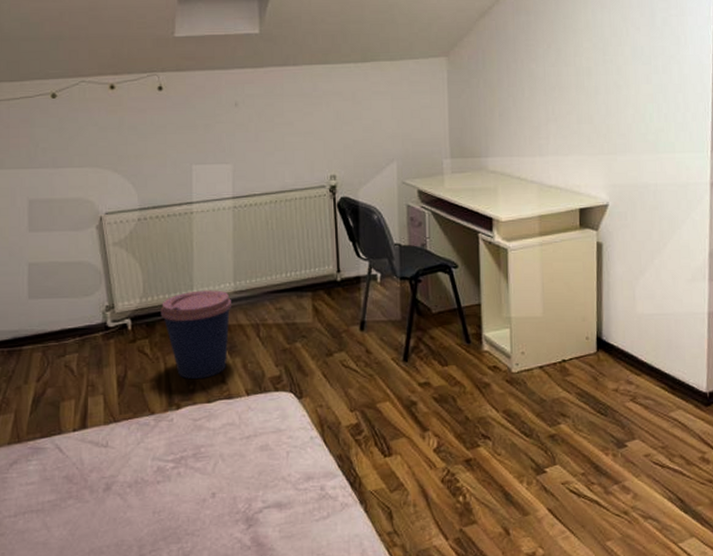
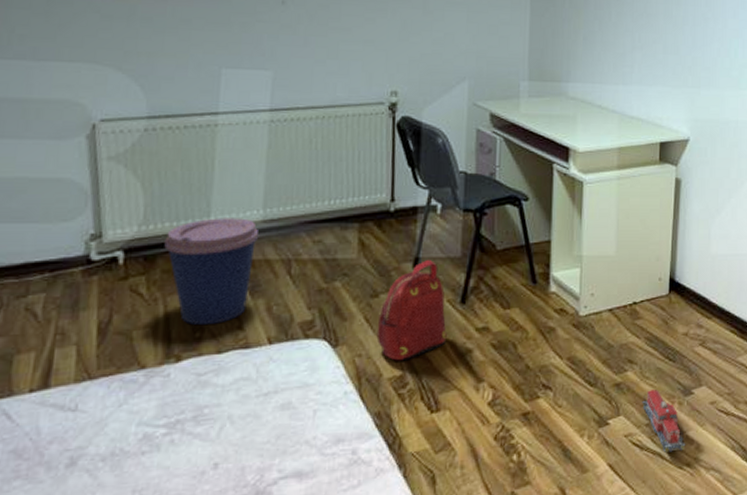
backpack: none [333,322,394,411] -> present [376,259,447,361]
toy train: none [577,442,622,500] -> present [642,390,686,453]

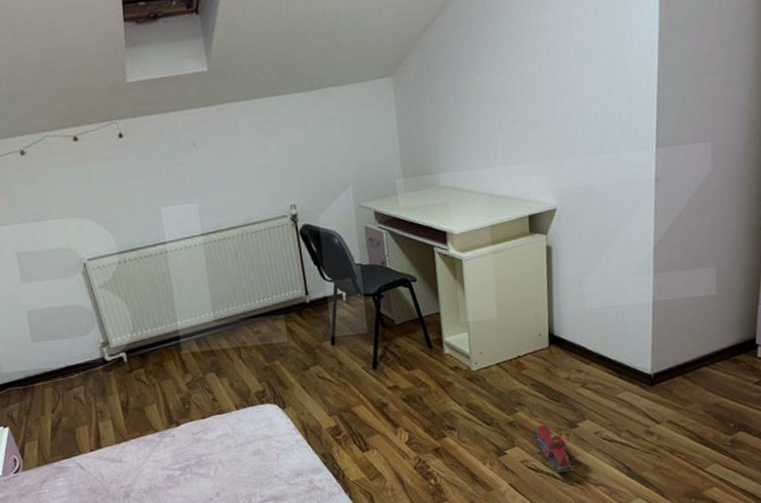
coffee cup: present [164,218,259,326] -> none [150,320,216,400]
backpack: present [376,259,447,361] -> none [311,337,366,416]

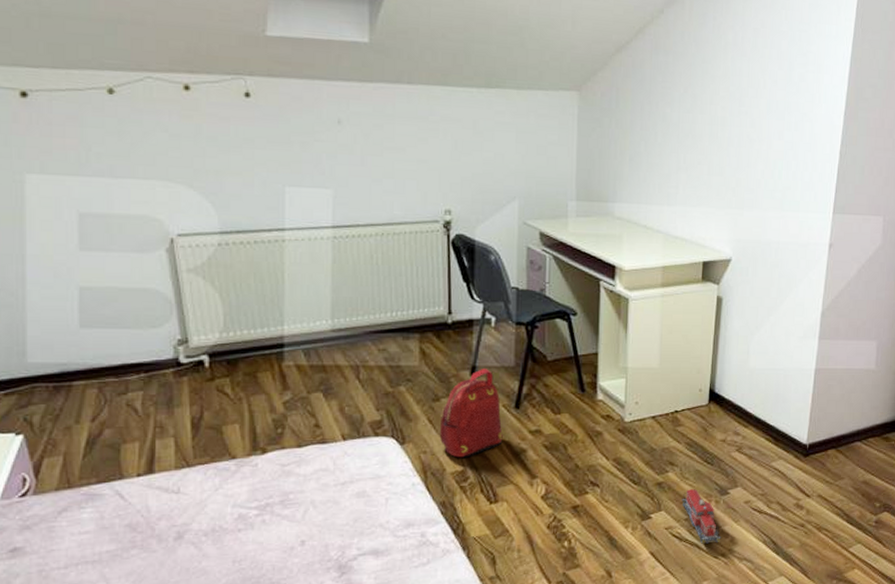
backpack: none [311,337,366,416] -> present [439,367,503,458]

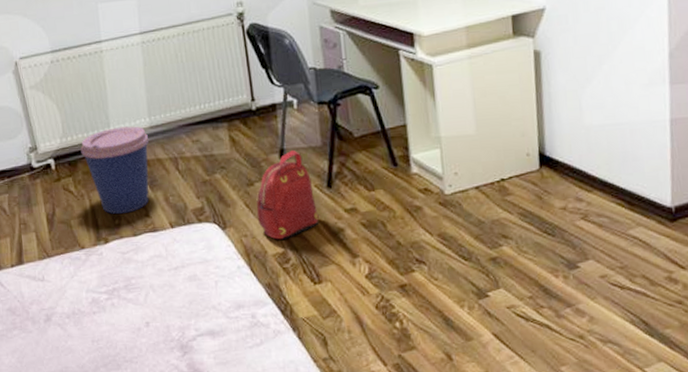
coffee cup: none [244,327,329,423] -> present [80,126,150,215]
toy train: present [682,489,721,544] -> none [522,263,576,324]

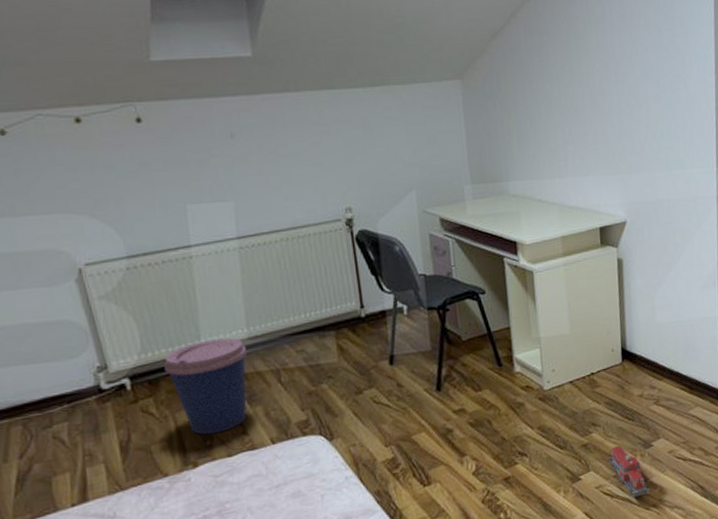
backpack: present [256,149,319,240] -> none [365,355,429,446]
toy train: none [522,263,576,324] -> present [608,446,651,498]

